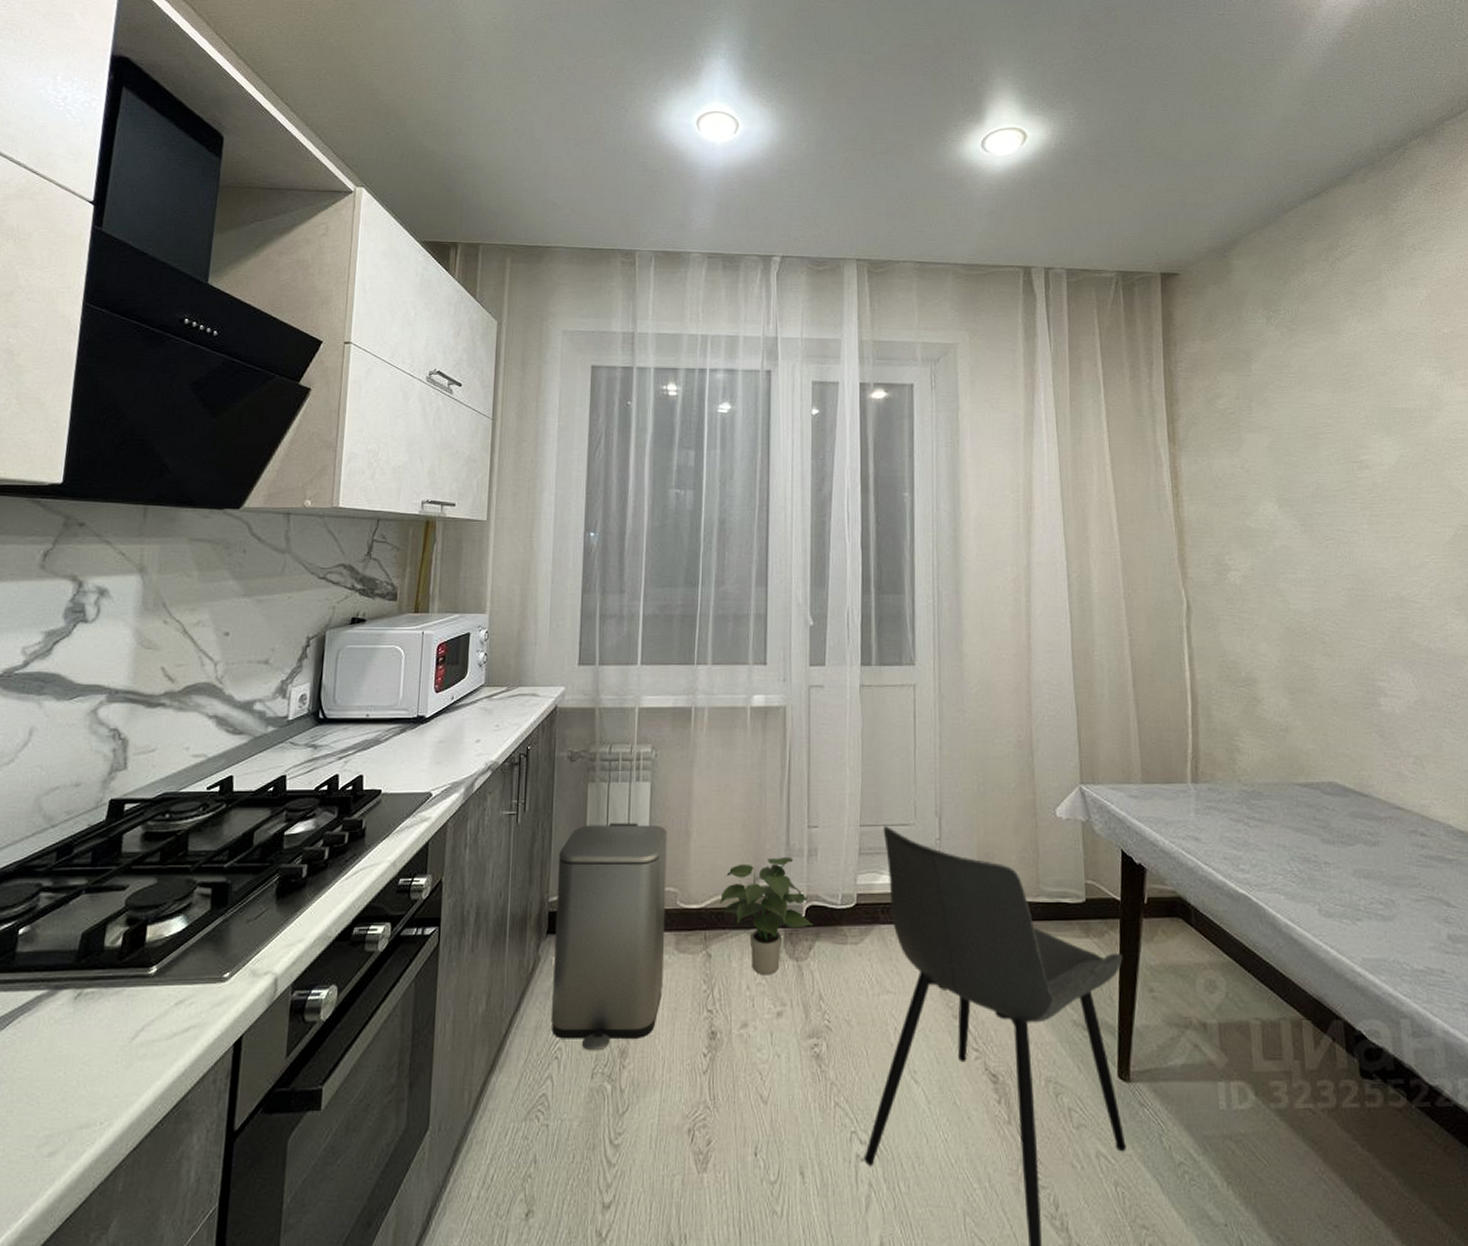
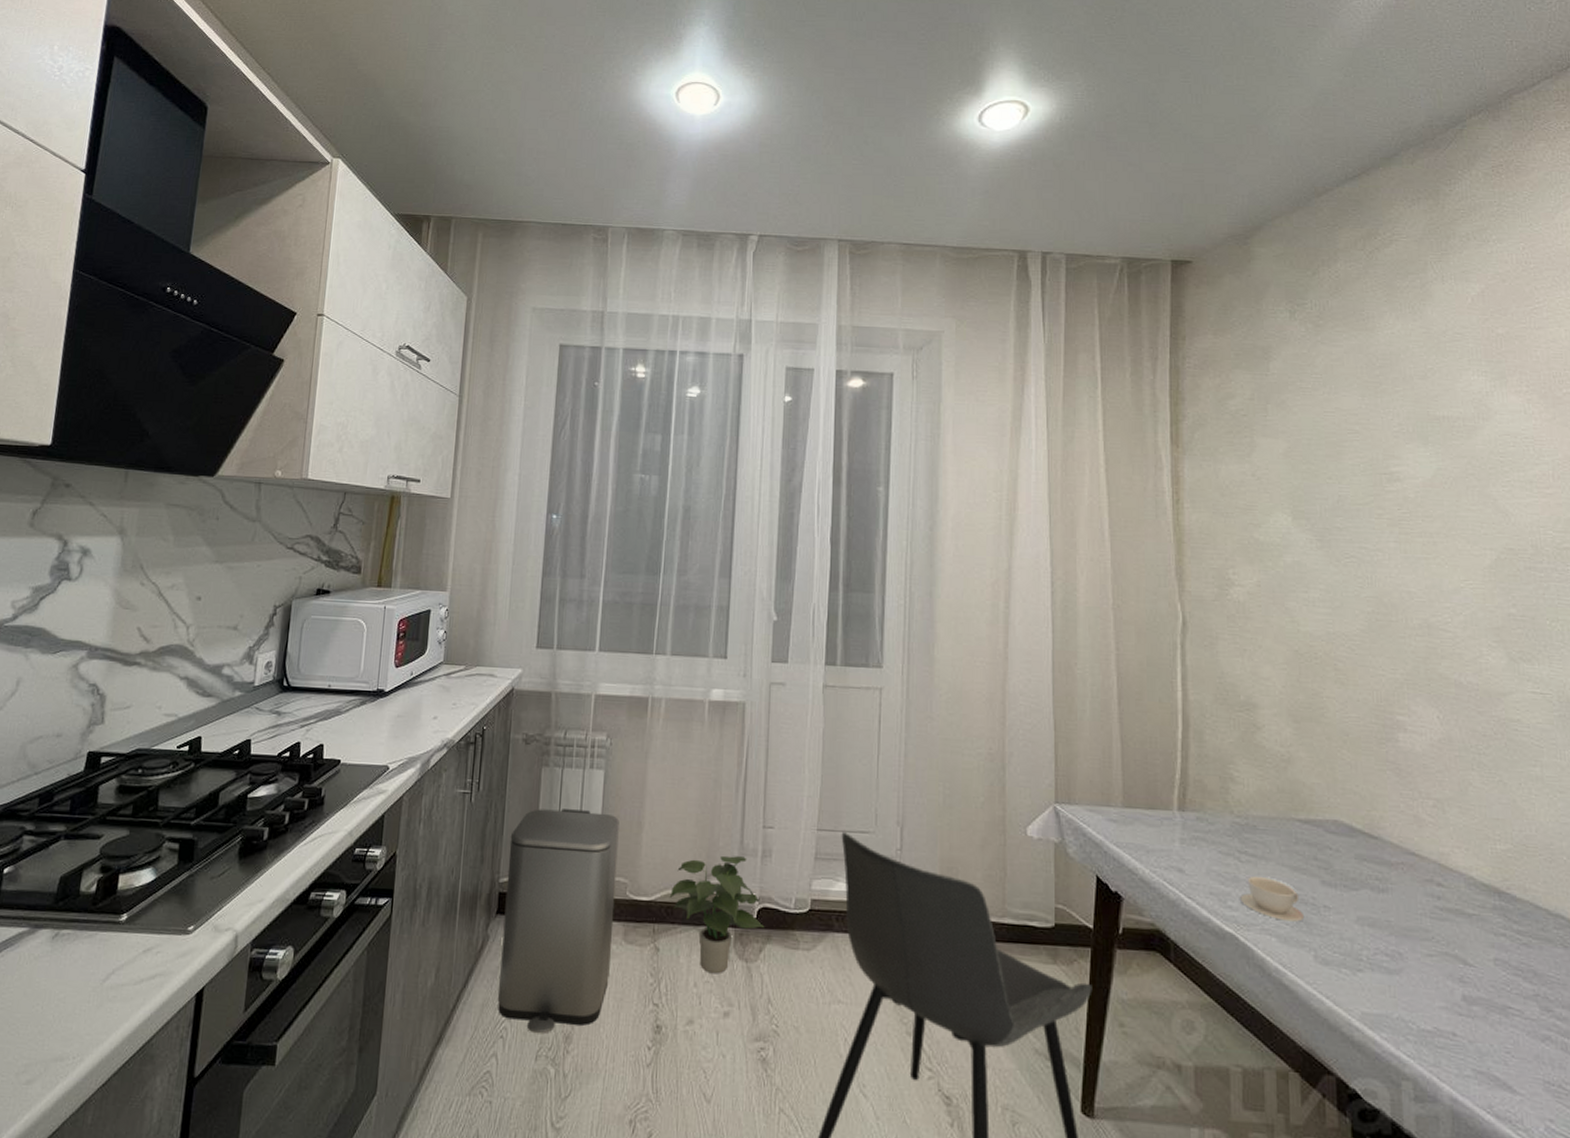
teacup: none [1251,839,1308,879] -> present [1240,875,1305,922]

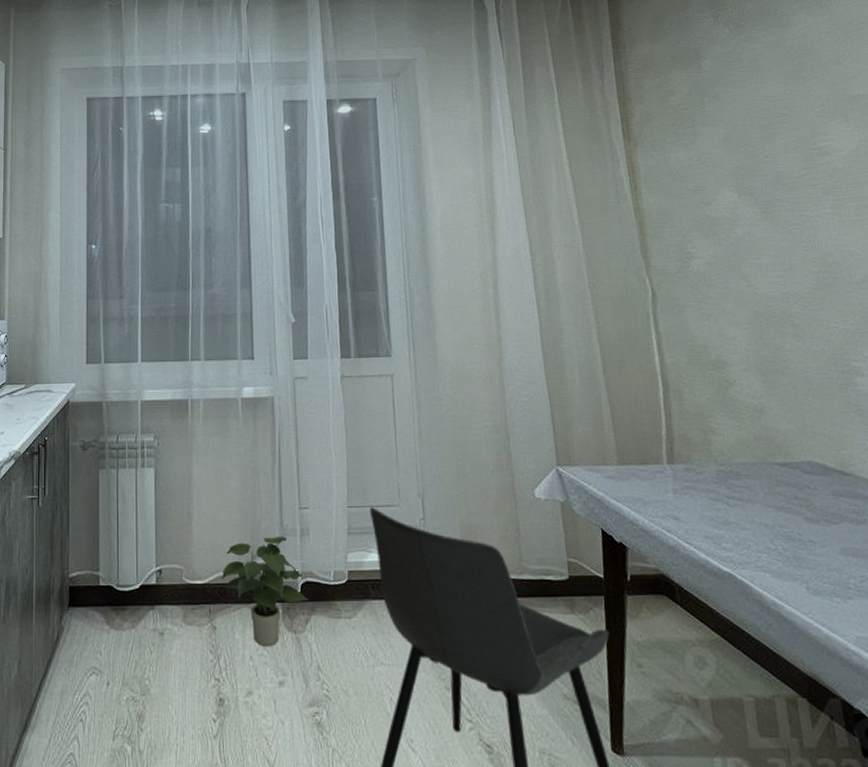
pedal bin: present [497,809,619,1034] -> none [75,506,174,715]
teacup: present [1240,875,1305,922] -> none [733,518,794,557]

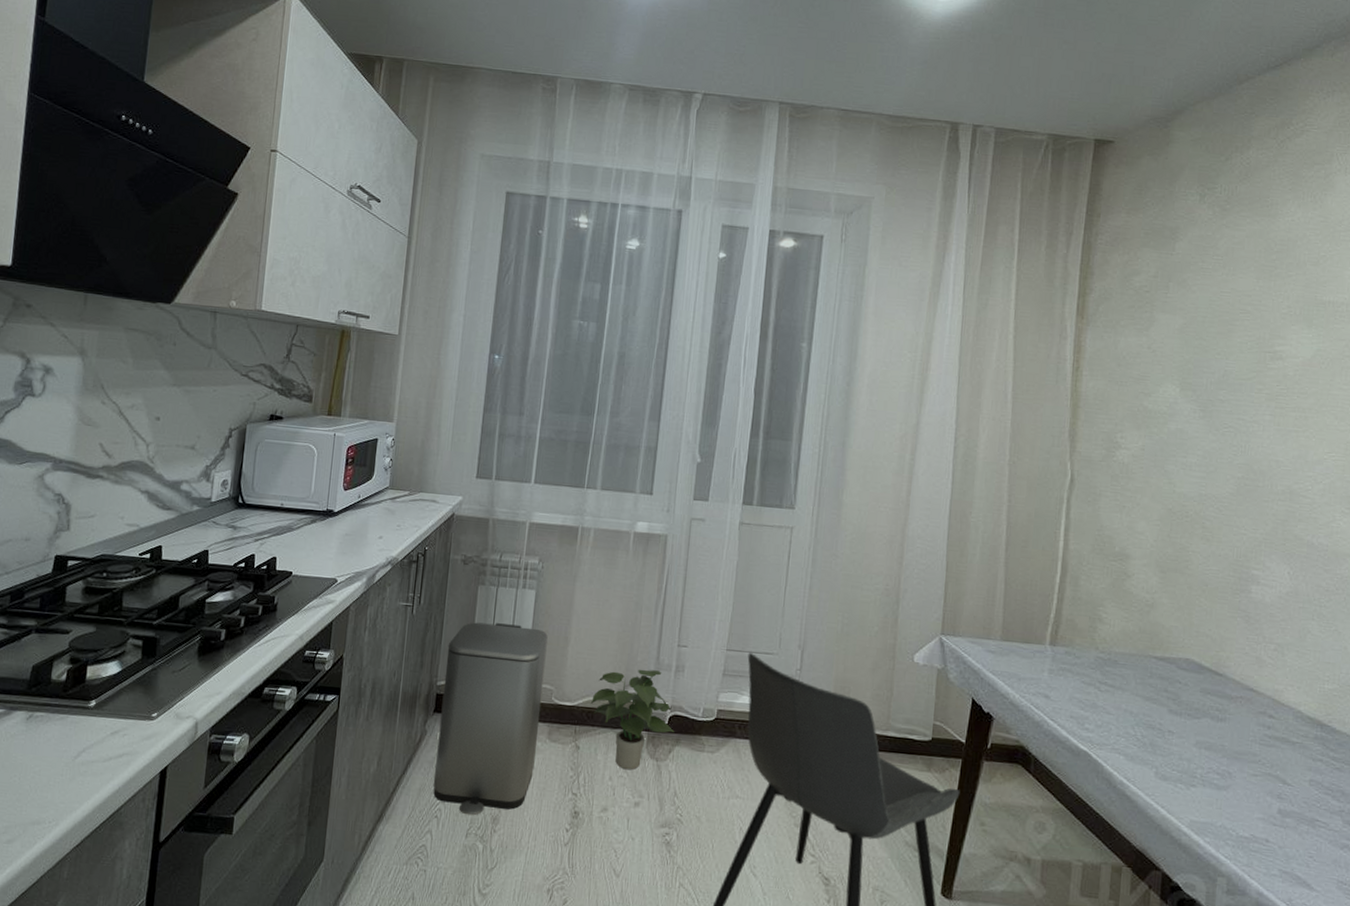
pedal bin: none [75,506,174,715] -> present [433,622,548,816]

